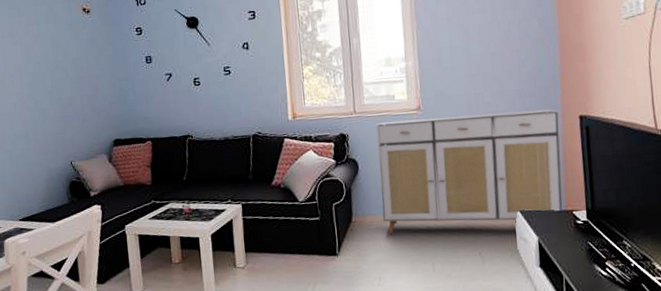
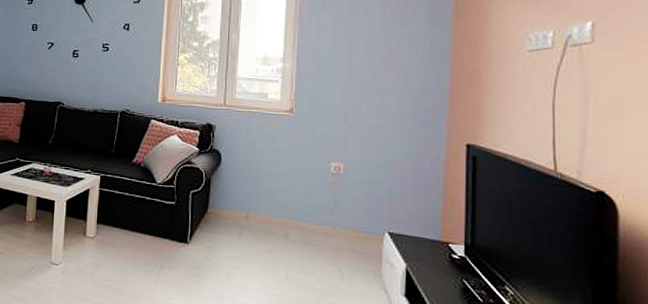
sideboard: present [375,109,563,235] -> none [240,119,444,242]

